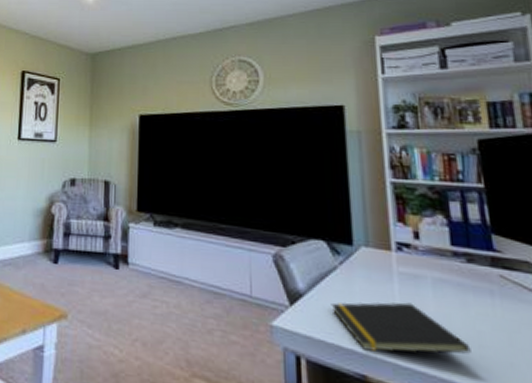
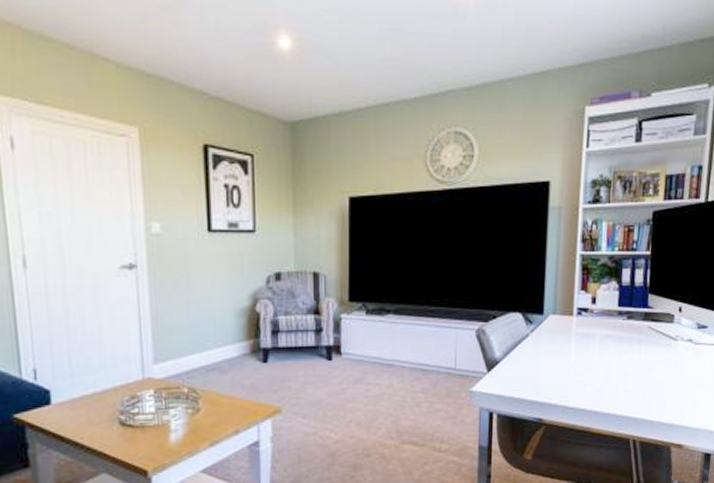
notepad: present [331,302,471,354] -> none [521,357,619,400]

